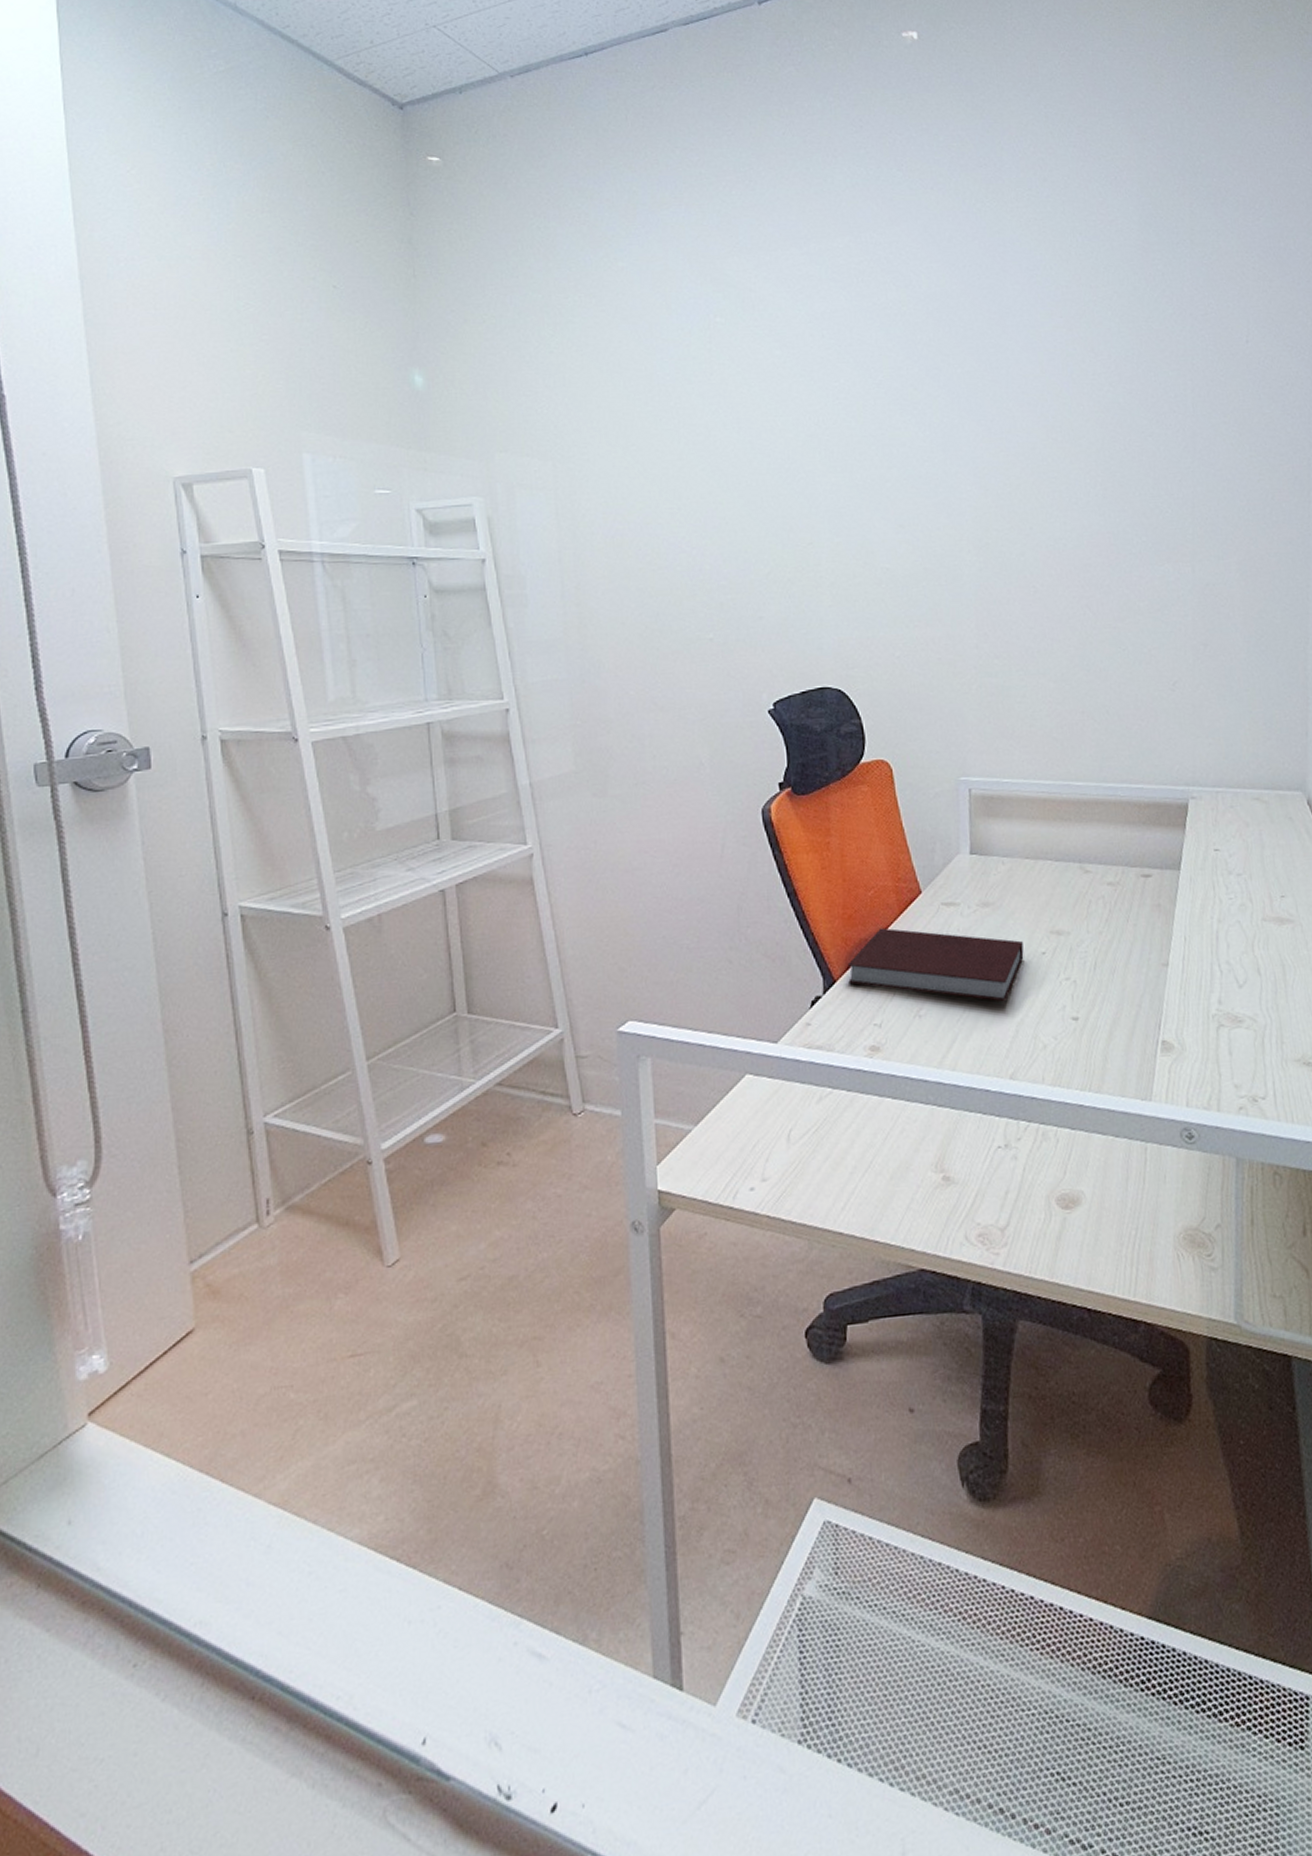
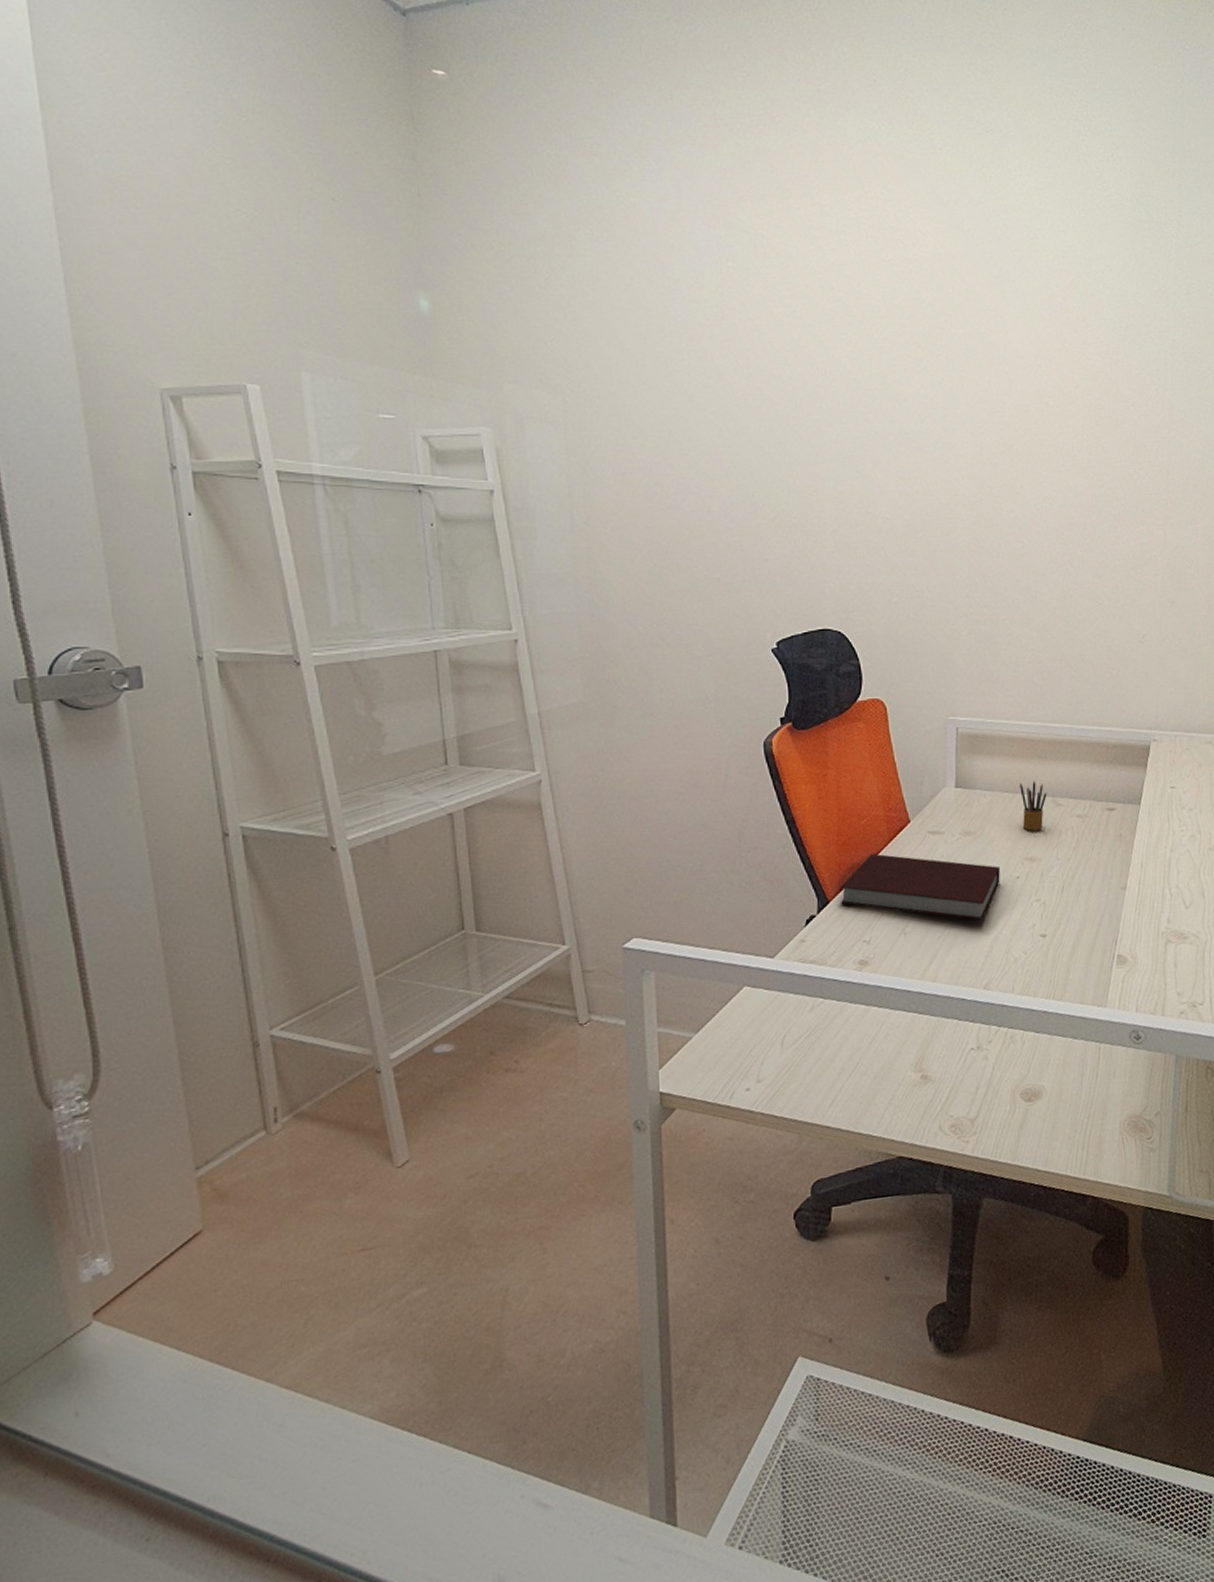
pencil box: none [1042,845,1073,901] -> present [1020,780,1047,831]

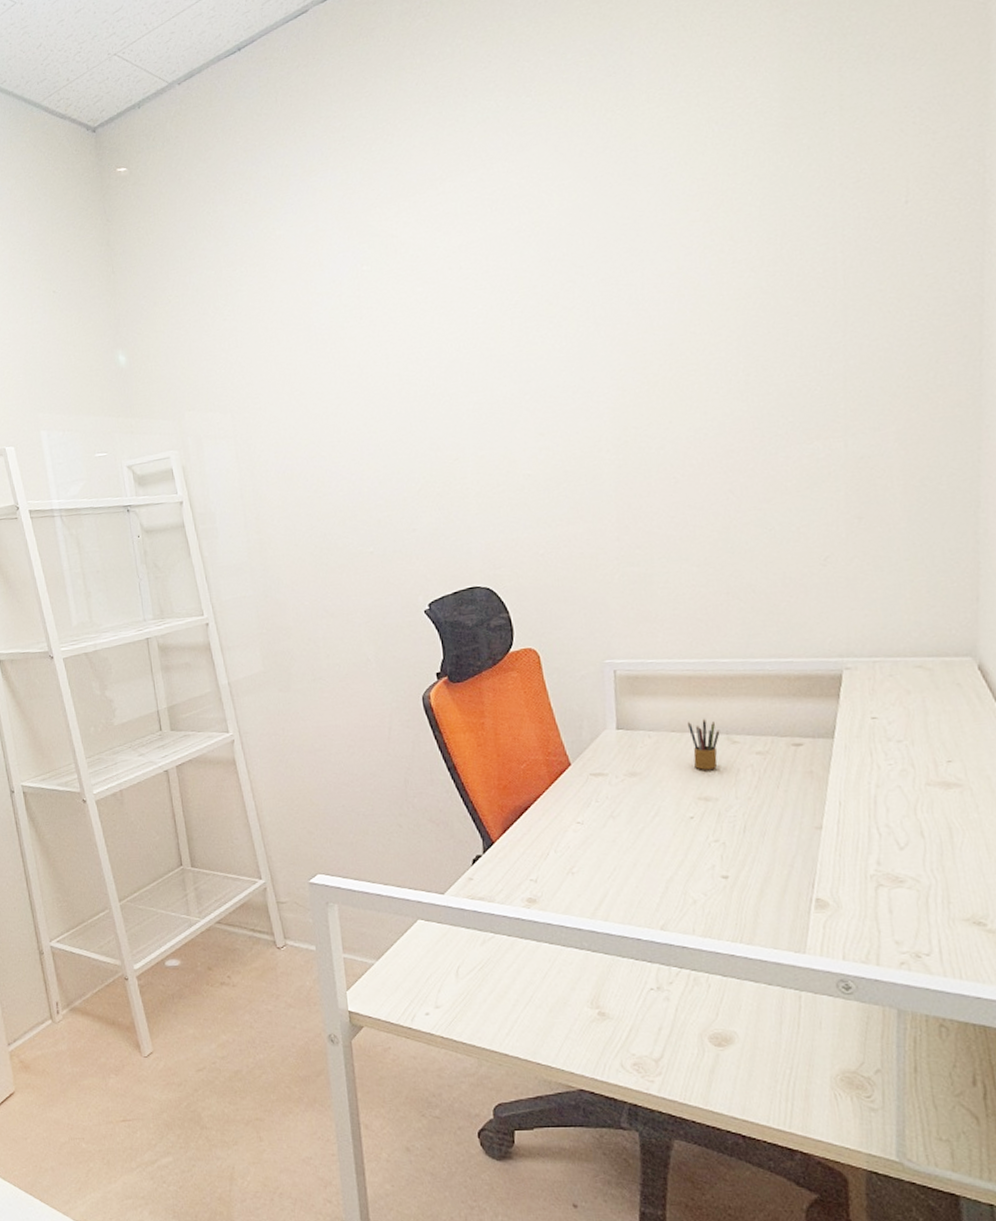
notebook: present [840,853,1000,921] -> none [504,796,672,862]

